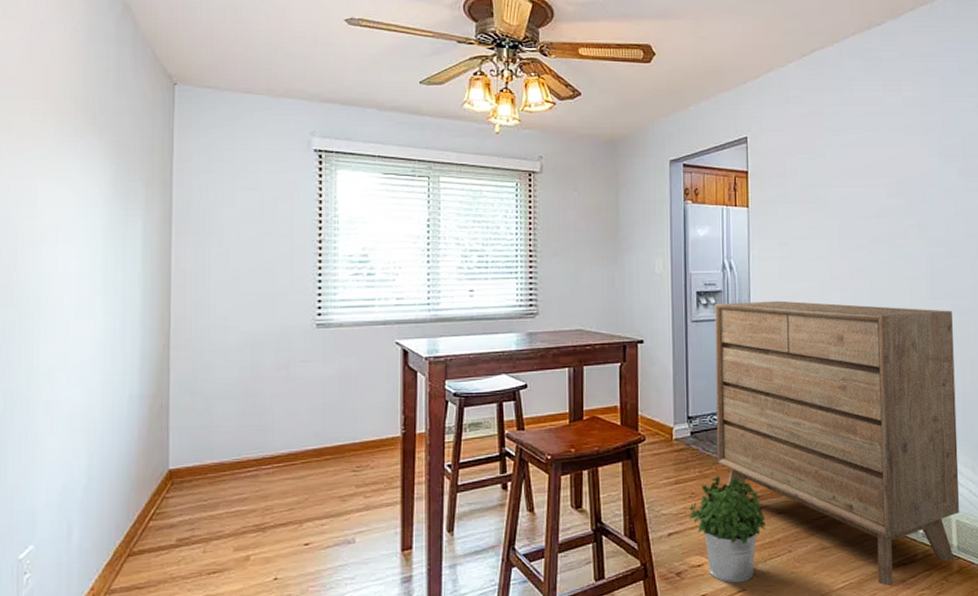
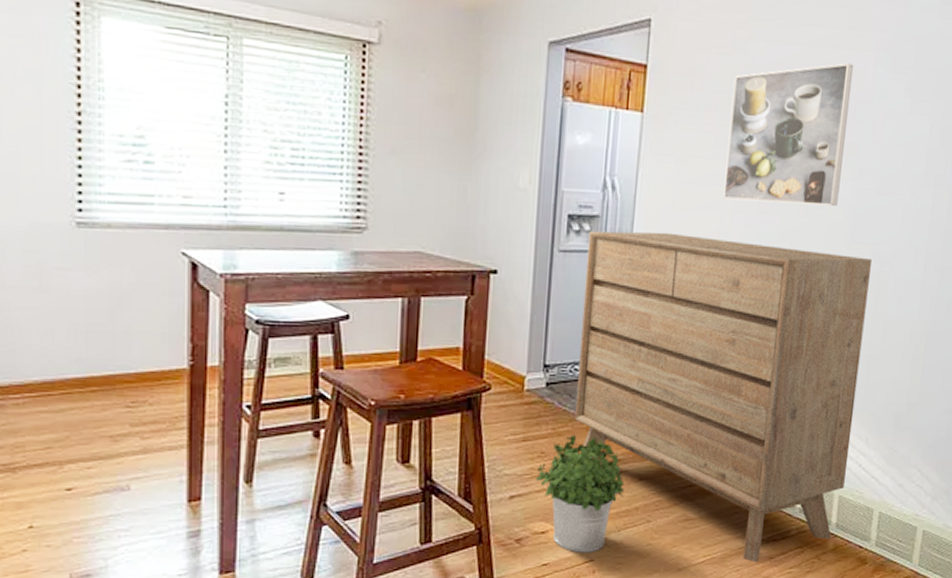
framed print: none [818,157,916,271] -> present [723,63,854,206]

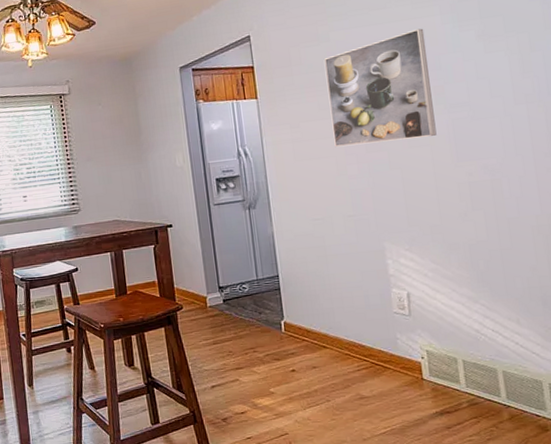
potted plant: present [536,434,625,553] -> none [228,336,303,428]
dresser: present [574,230,872,562] -> none [234,171,506,432]

